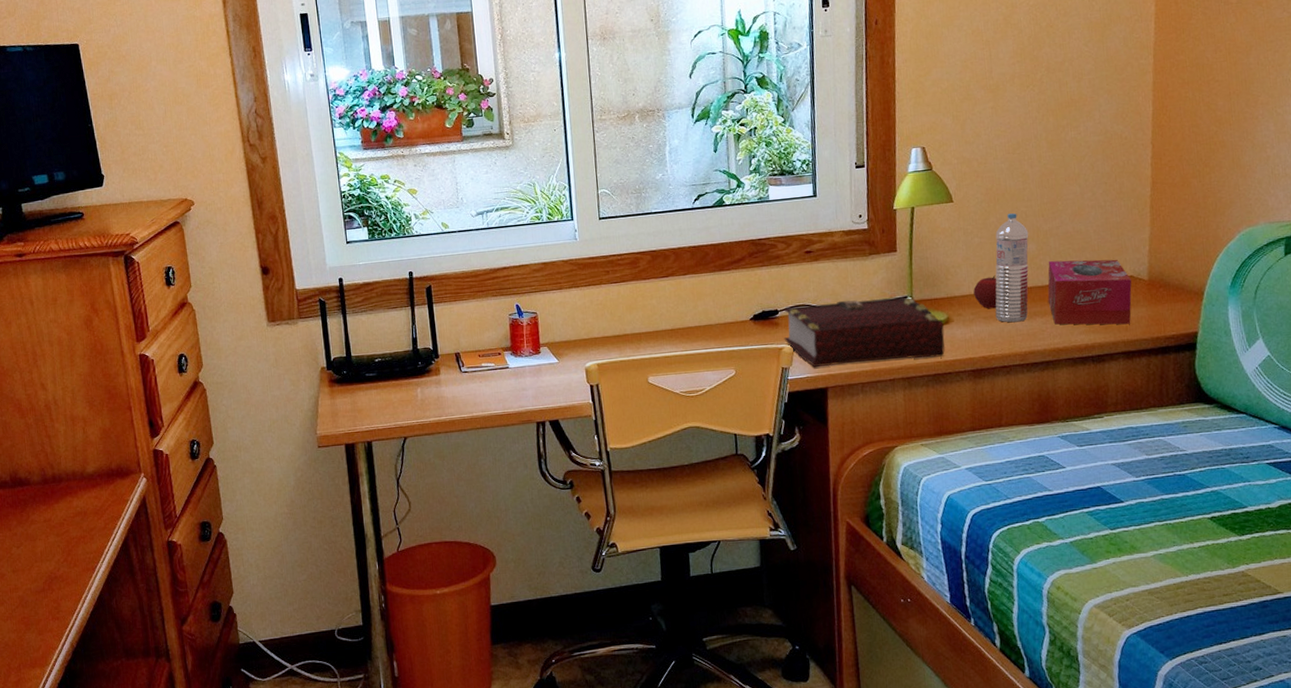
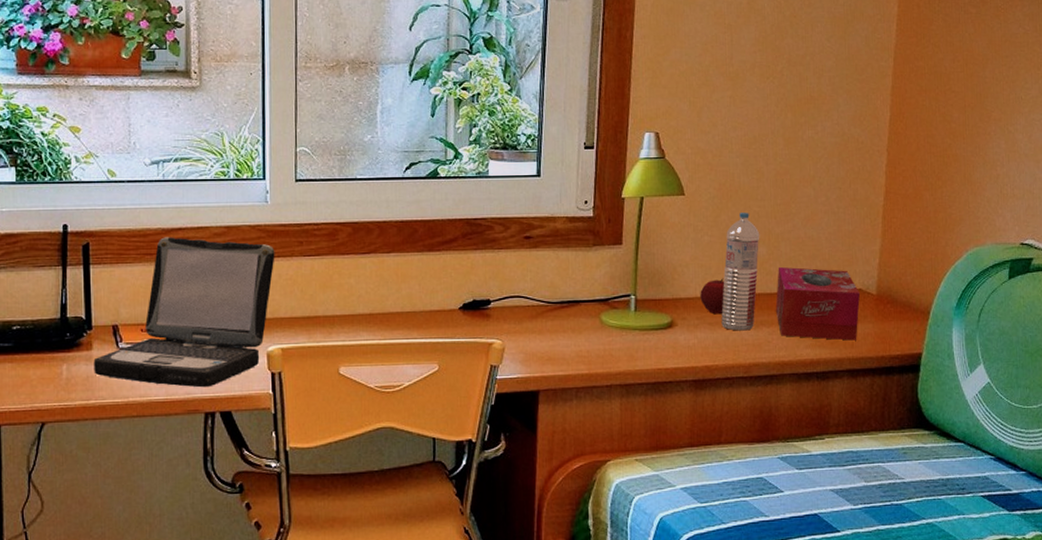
laptop: none [442,275,587,401] -> present [93,237,275,388]
book: present [784,297,945,367] -> none [494,294,667,366]

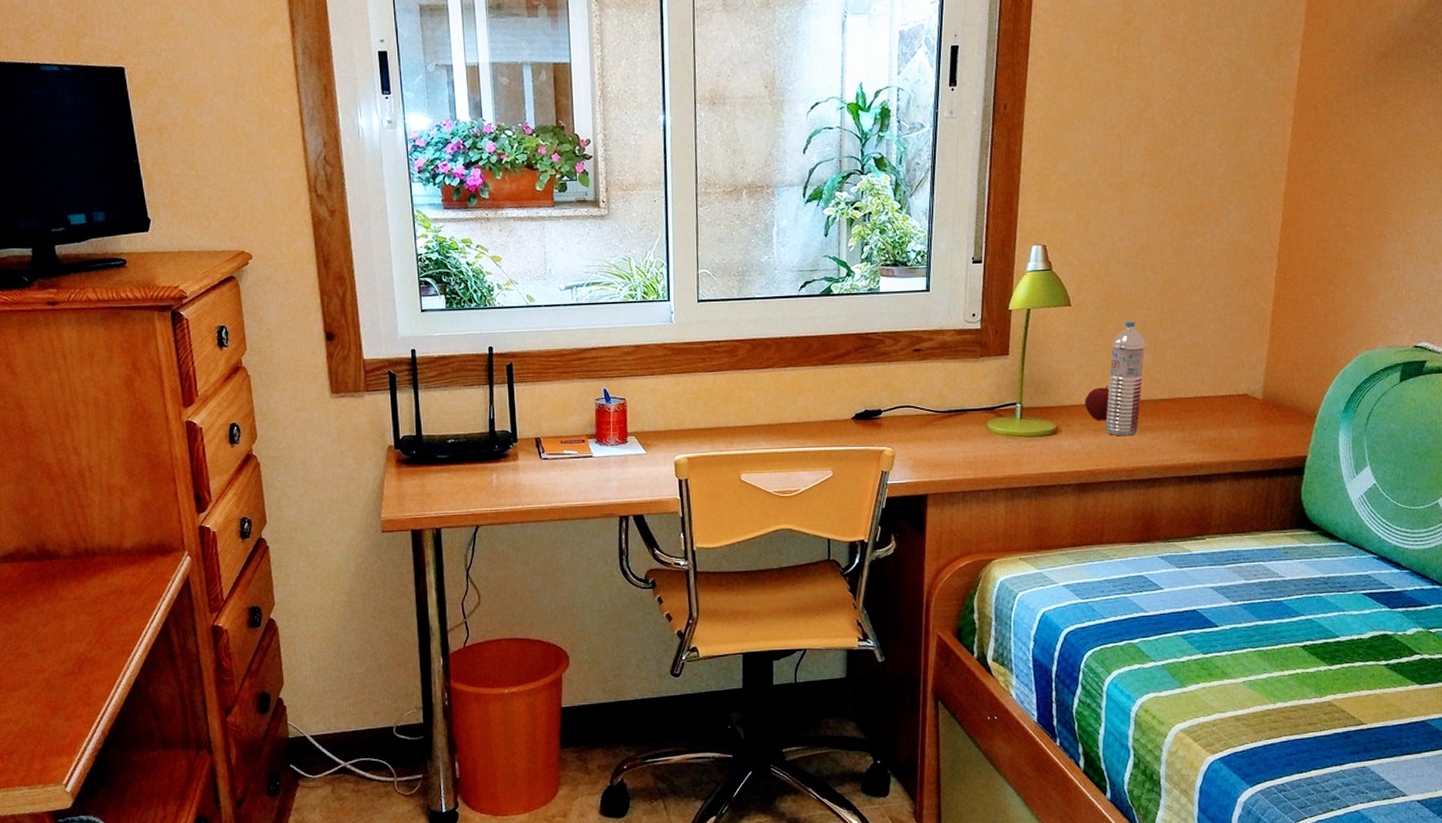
laptop: present [93,237,275,388] -> none [519,356,680,494]
tissue box: present [775,266,861,341] -> none [1159,373,1246,445]

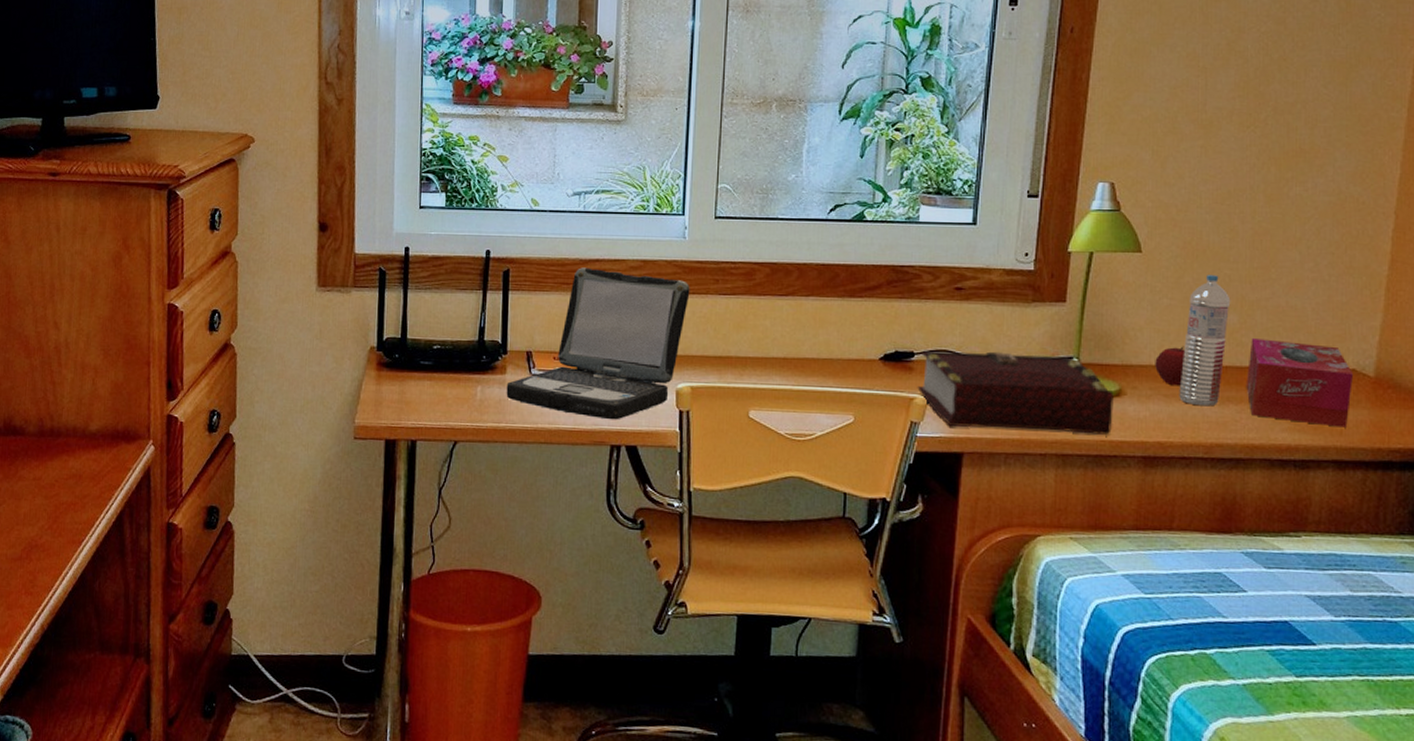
laptop: none [519,356,680,494] -> present [506,267,690,420]
book: none [885,403,1052,472] -> present [917,350,1114,435]
tissue box: none [1159,373,1246,445] -> present [1246,337,1354,428]

